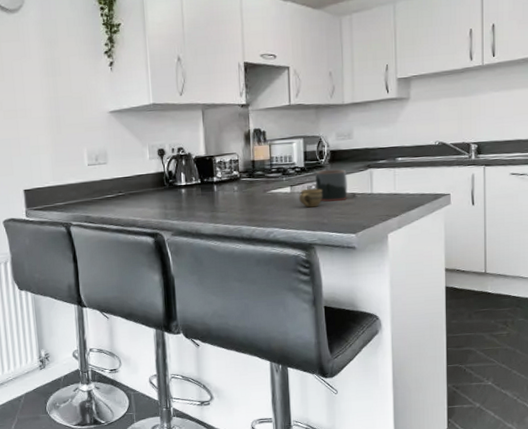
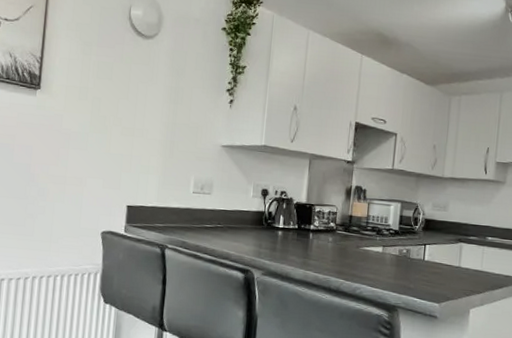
cup: present [298,189,322,208] -> none [389,252,412,271]
mug: present [315,169,348,202] -> none [406,236,438,269]

